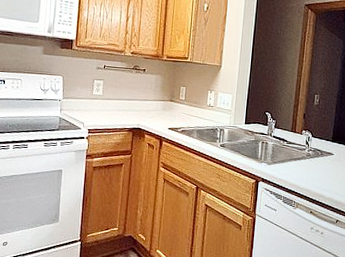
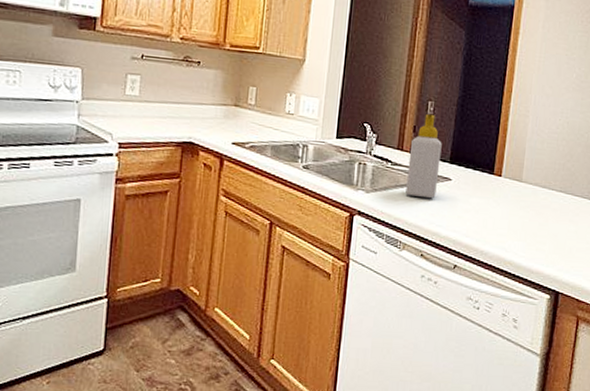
soap bottle: none [298,104,326,169] -> present [405,113,442,199]

